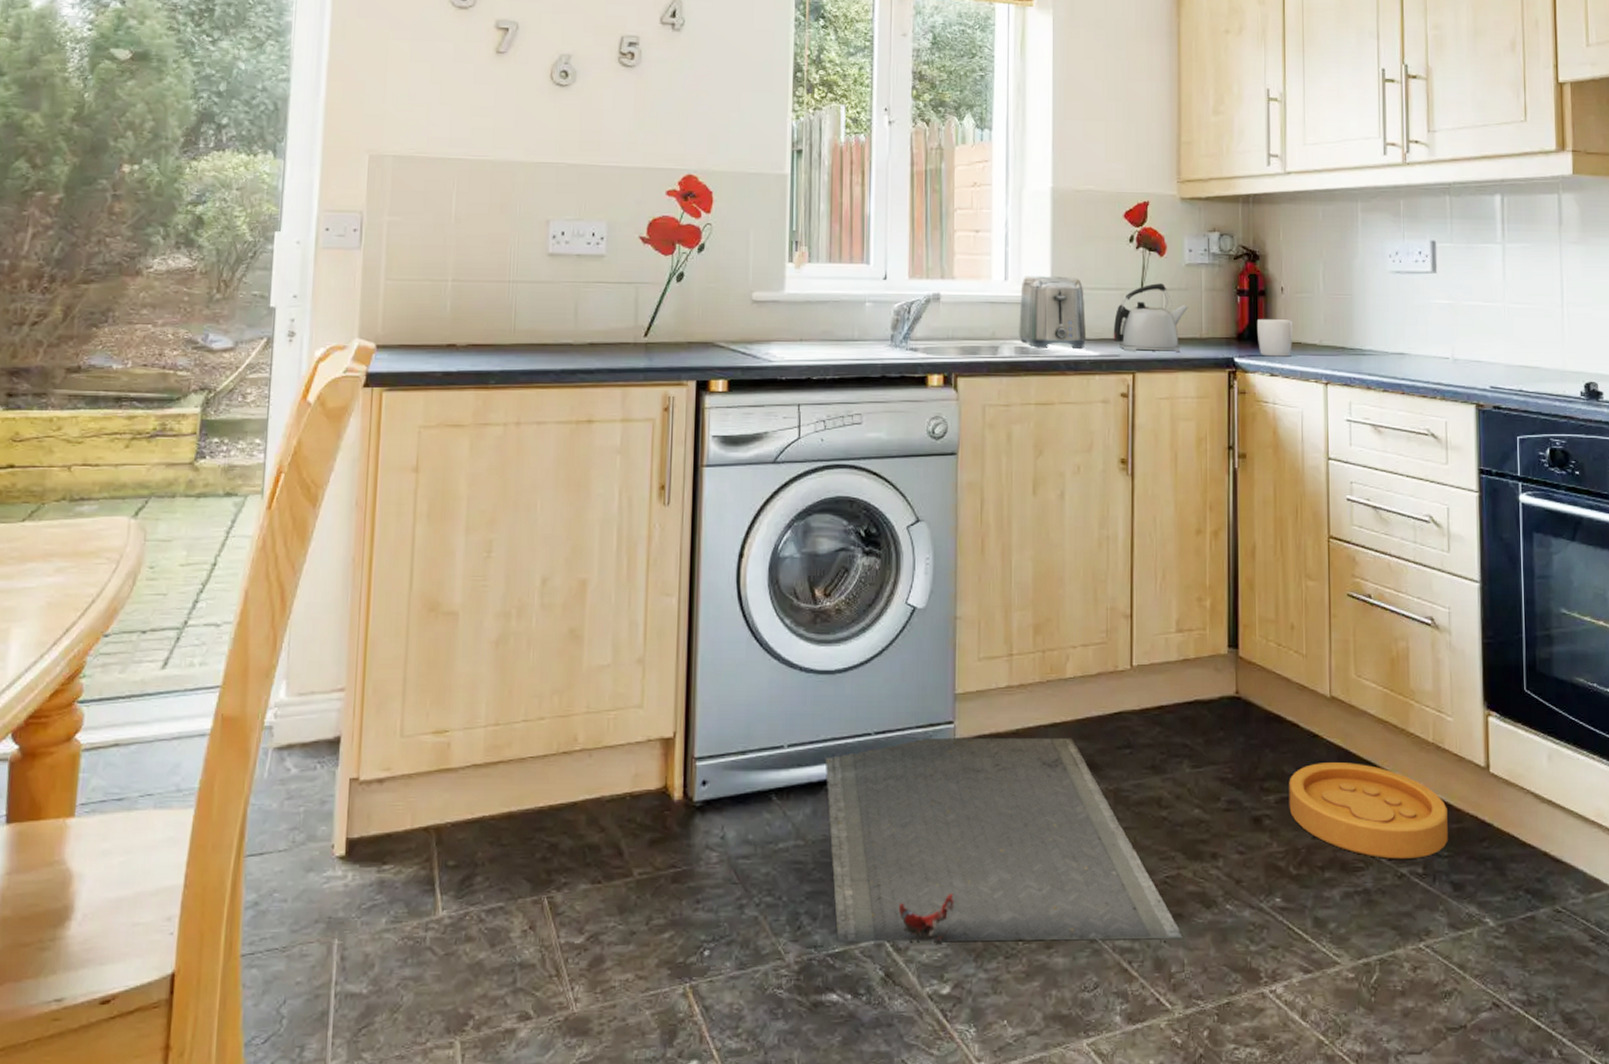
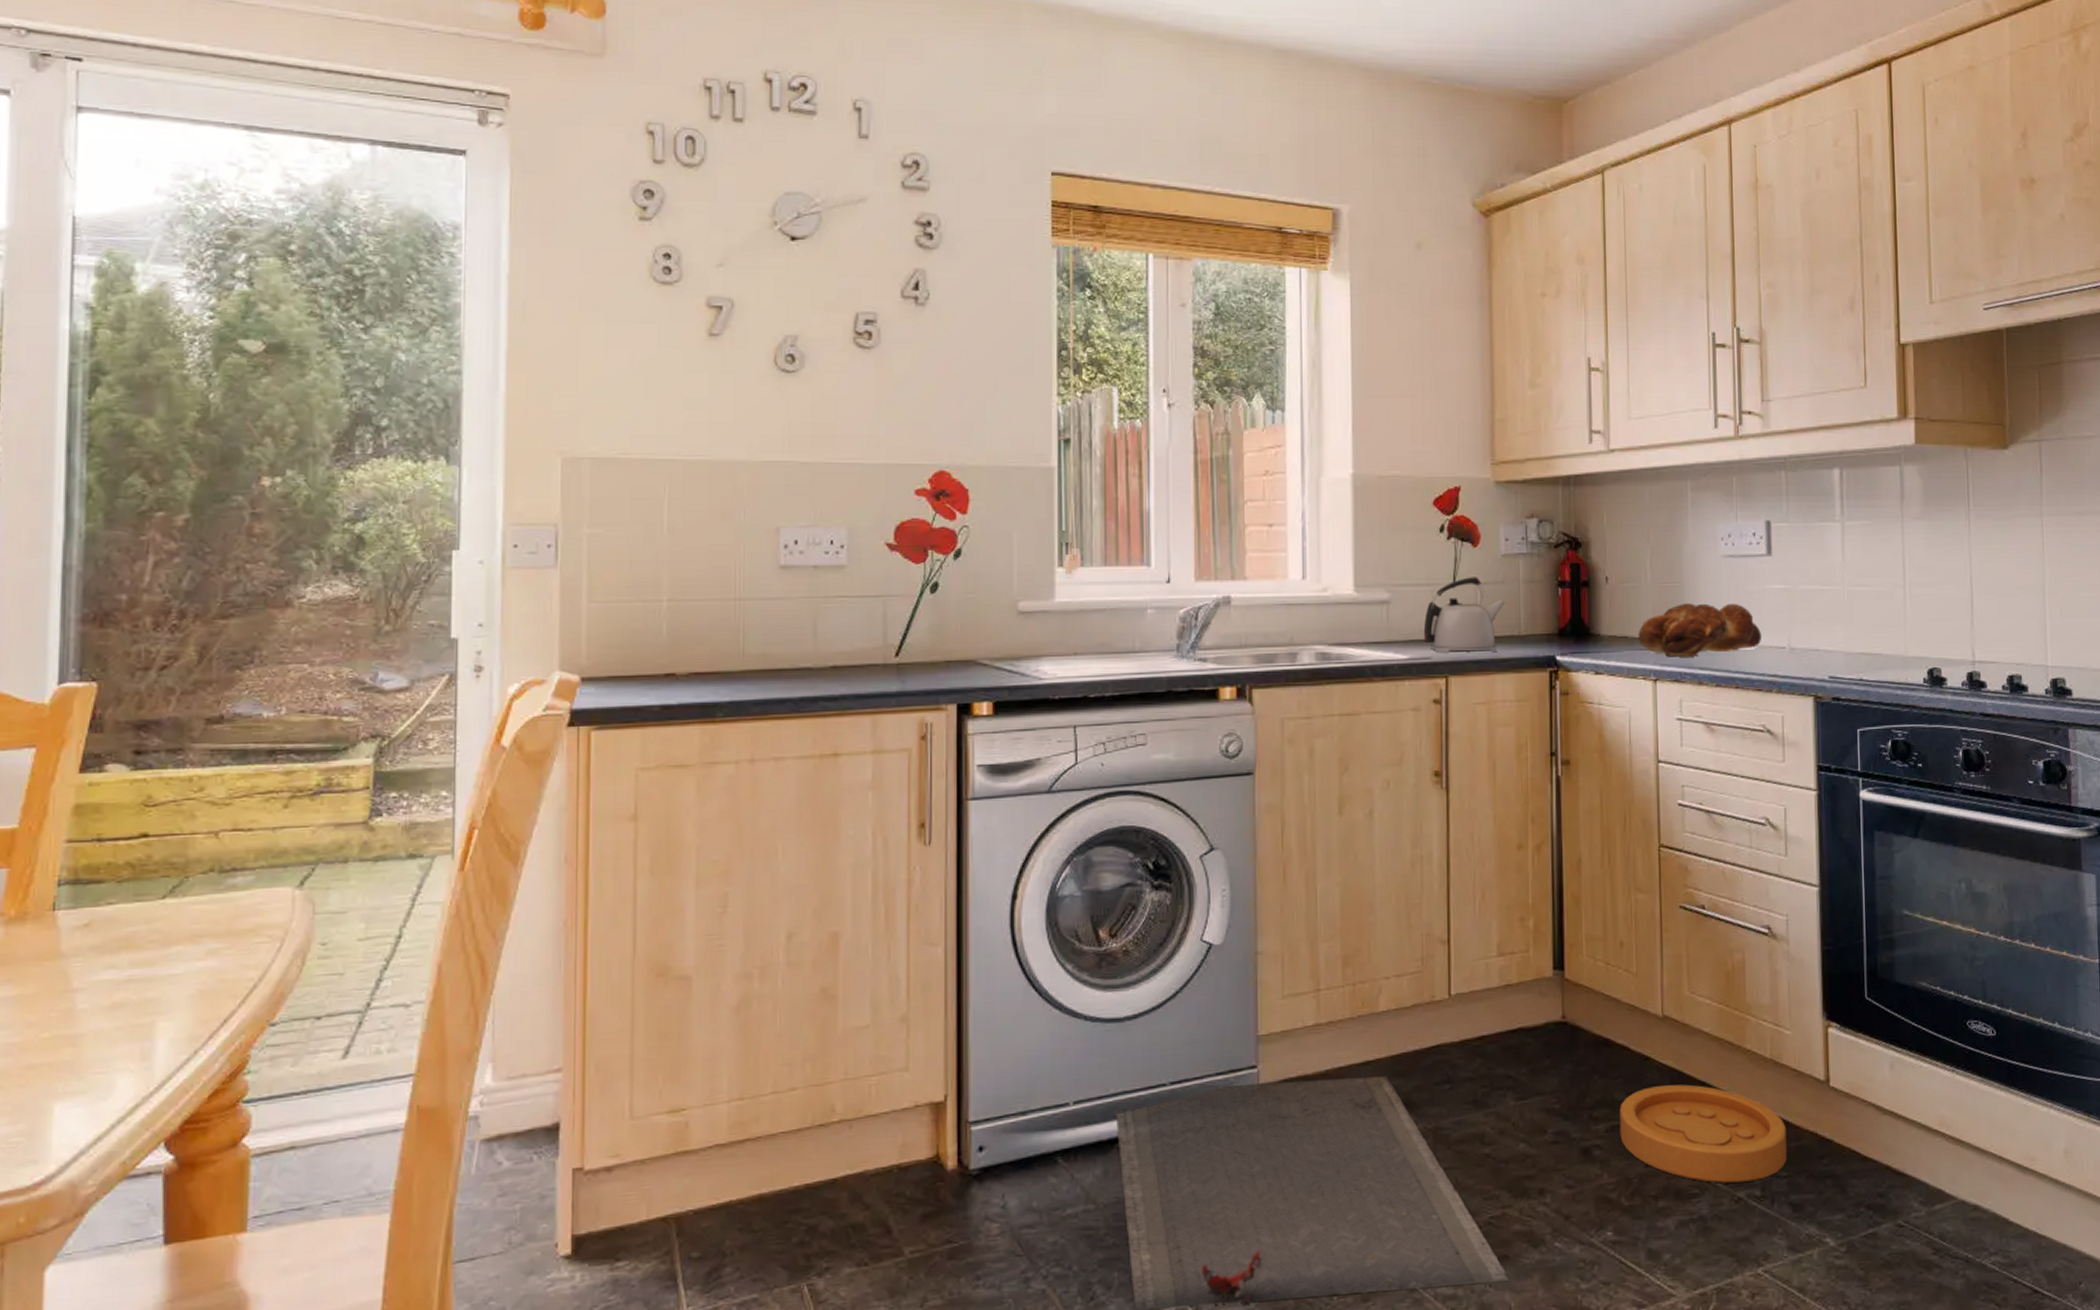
toaster: present [1019,276,1087,349] -> none [1319,573,1395,653]
mug: present [1256,318,1293,358] -> none [1579,611,1619,654]
bread loaf: none [1310,314,1426,364] -> present [1637,603,1761,658]

